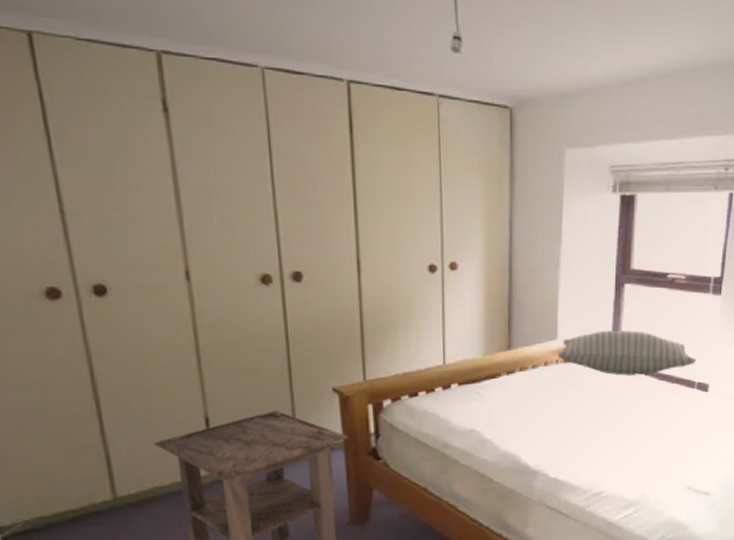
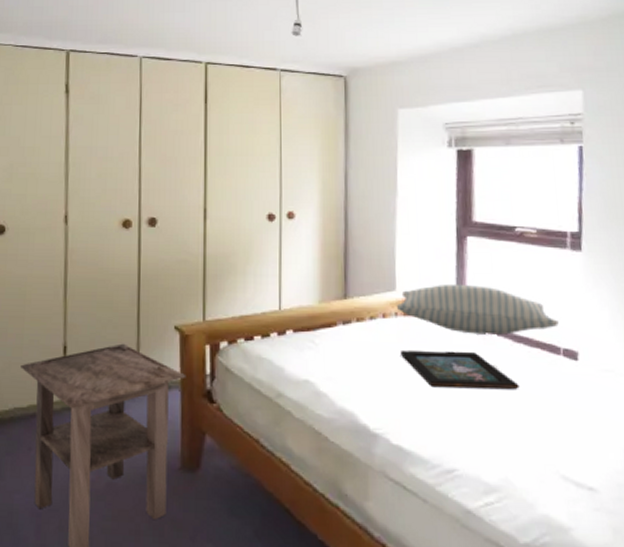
decorative tray: none [560,391,660,425] -> present [401,351,520,389]

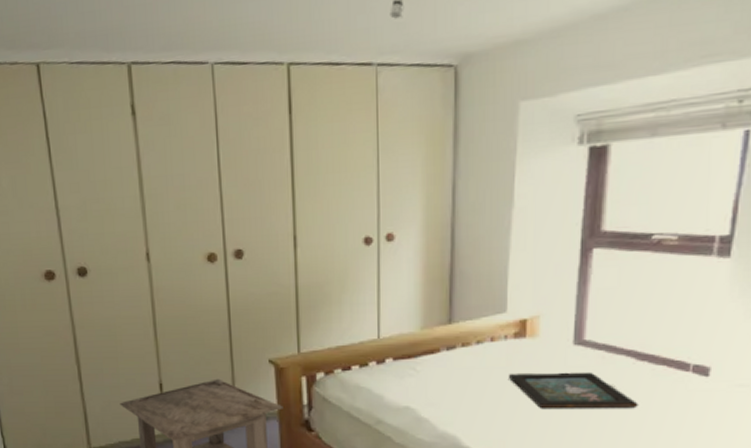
pillow: present [396,283,559,335] -> none [506,301,692,354]

